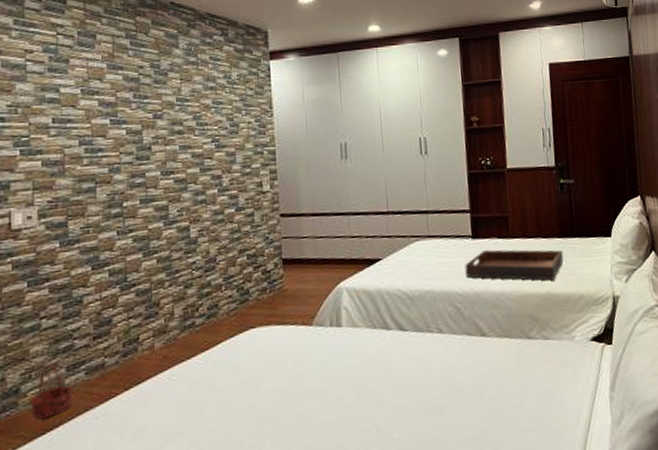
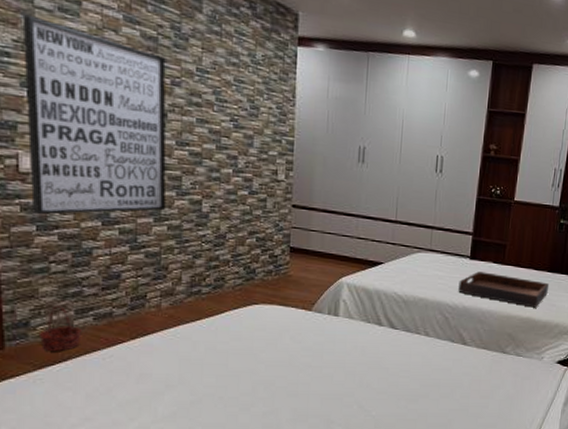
wall art: none [16,80,155,270] -> present [22,14,167,215]

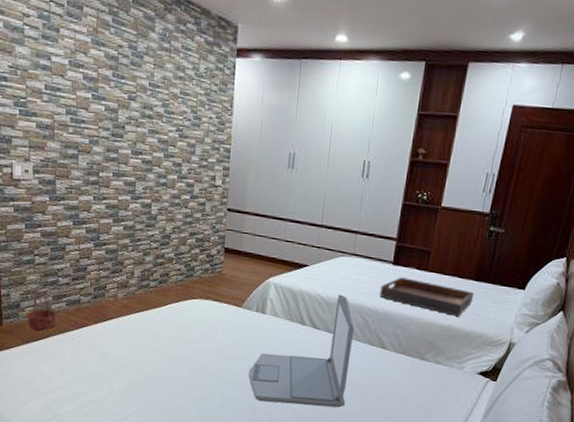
wall art: present [22,14,167,215] -> none [15,43,125,215]
laptop: none [322,291,435,411] -> present [249,294,355,408]

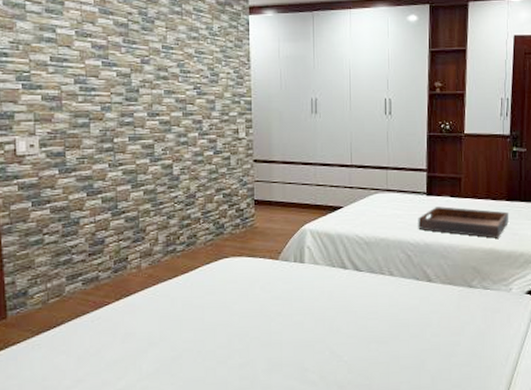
basket: present [26,291,58,330] -> none [35,273,73,317]
laptop: present [249,294,355,408] -> none [293,232,398,358]

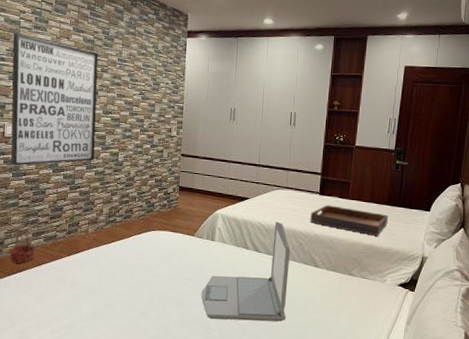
wall art: none [17,19,142,192] -> present [10,32,99,166]
basket: none [35,273,73,317] -> present [9,229,36,263]
laptop: none [293,232,398,358] -> present [201,221,291,322]

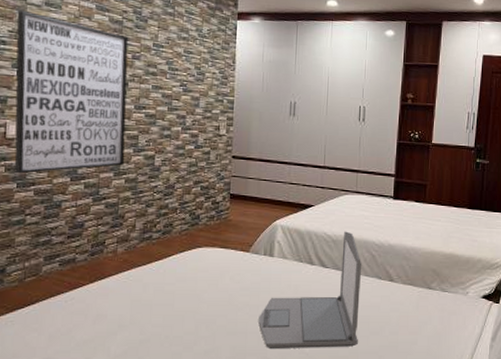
basket: present [9,229,36,263] -> none [12,253,49,295]
serving tray: present [310,205,389,236] -> none [383,210,470,244]

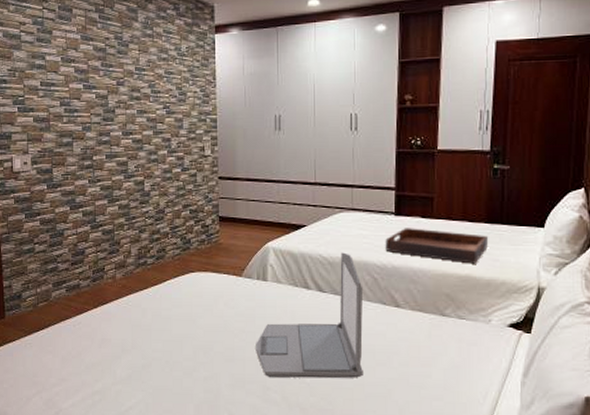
wall art: present [14,10,129,174] -> none [14,48,117,205]
serving tray: none [383,210,470,244] -> present [385,228,489,264]

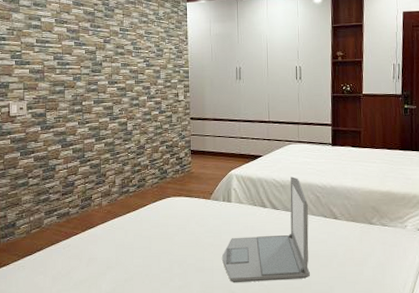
serving tray: present [385,228,489,264] -> none [325,155,403,182]

